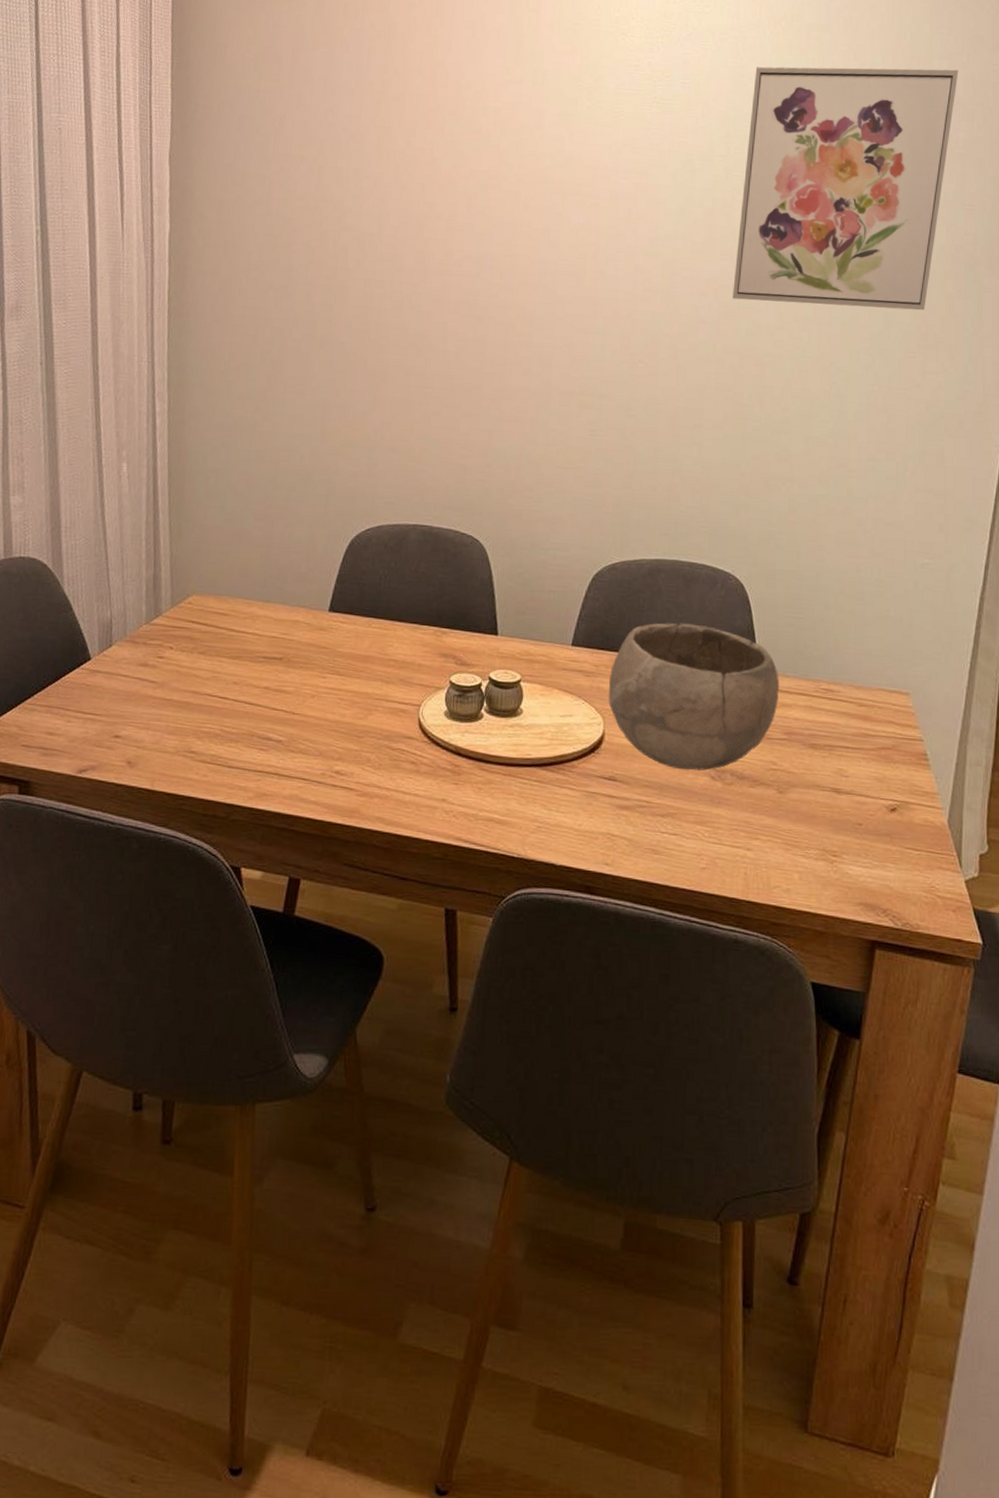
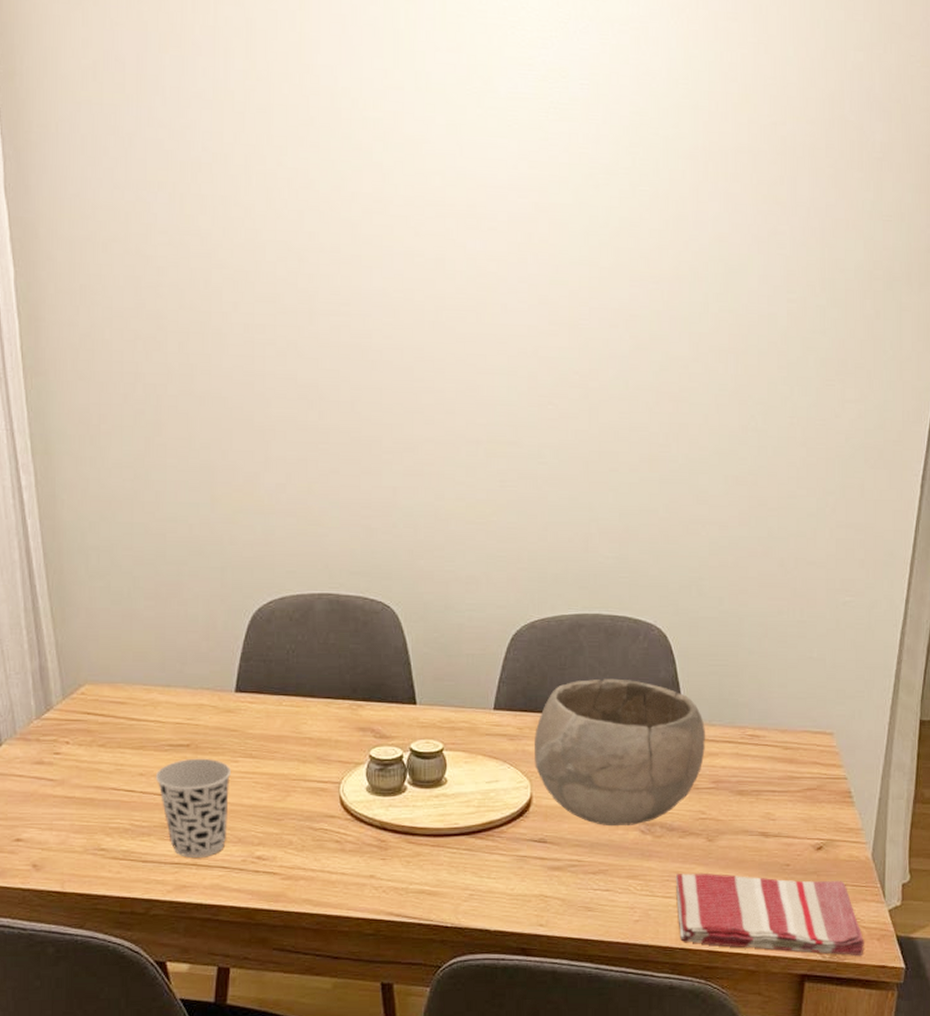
cup: none [248,671,319,768] -> present [155,758,232,858]
wall art: present [732,66,959,311] -> none [644,62,875,335]
dish towel: none [744,824,939,927] -> present [675,873,864,957]

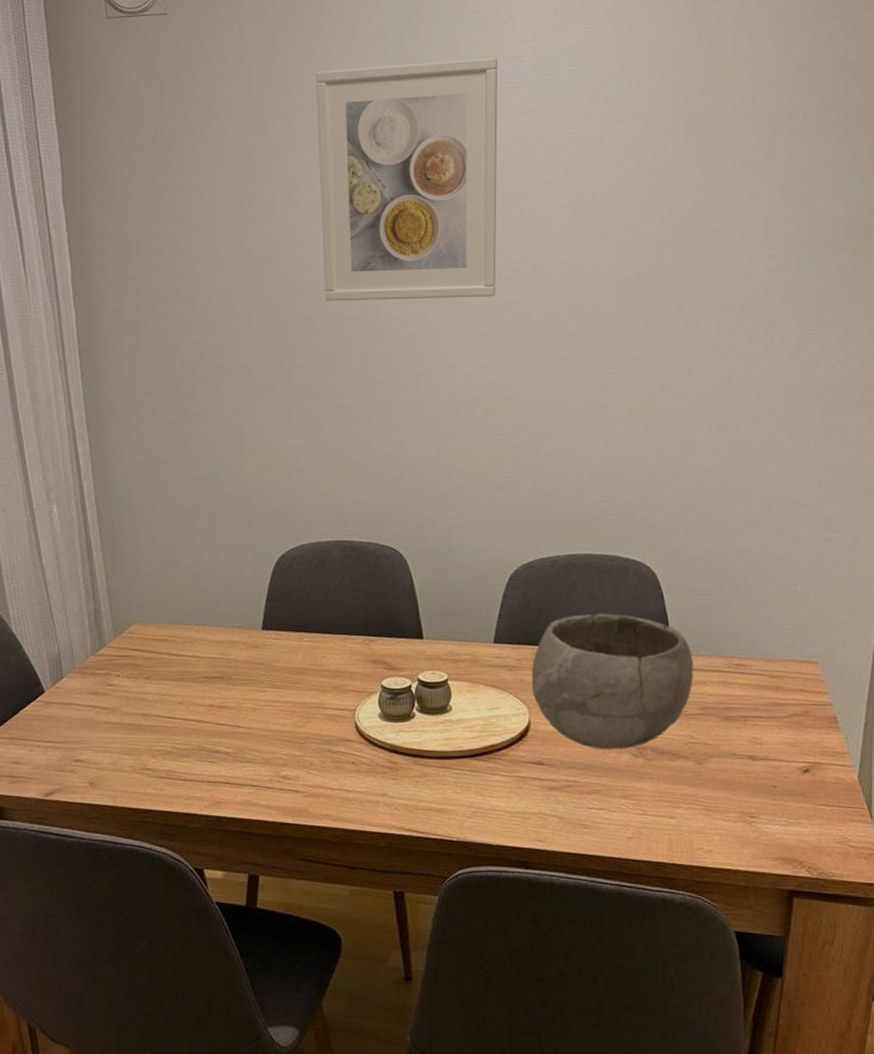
cup: present [155,758,232,858] -> none [193,688,260,777]
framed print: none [301,63,505,329] -> present [315,58,498,301]
dish towel: present [675,873,864,957] -> none [666,794,852,874]

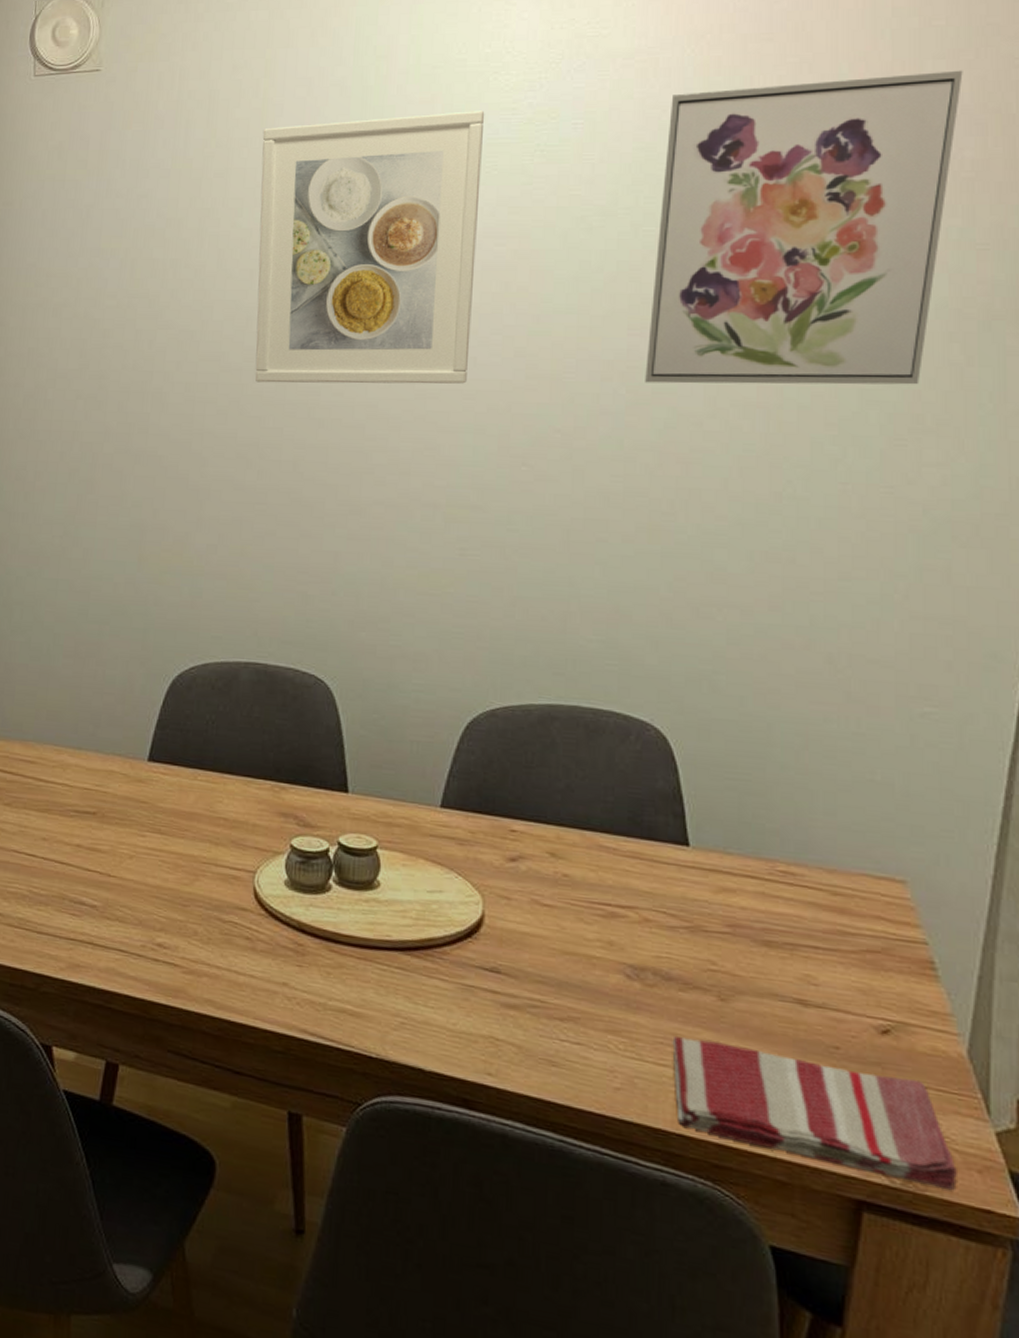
bowl: present [531,613,694,750] -> none [488,782,719,967]
wall art: none [630,29,850,291] -> present [645,70,963,385]
dish towel: none [666,794,852,874] -> present [672,1036,957,1191]

